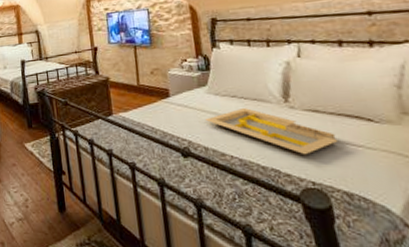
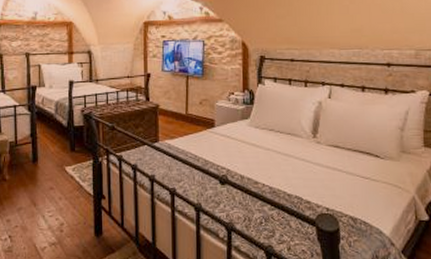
serving tray: present [204,108,339,155] -> none [243,141,351,185]

